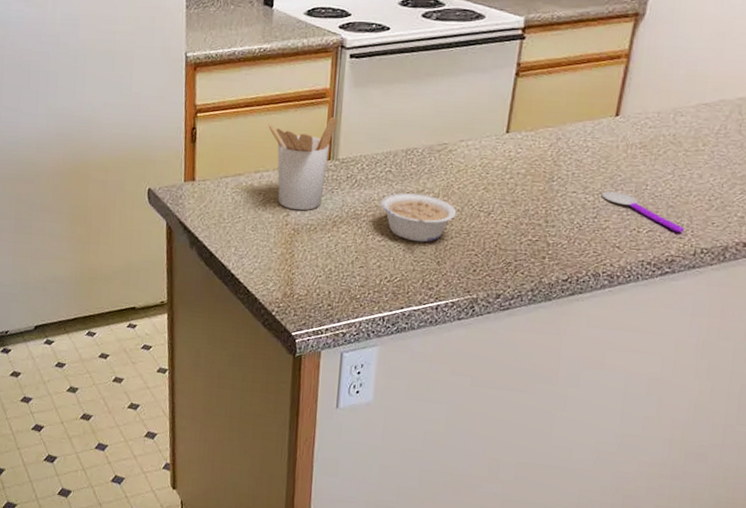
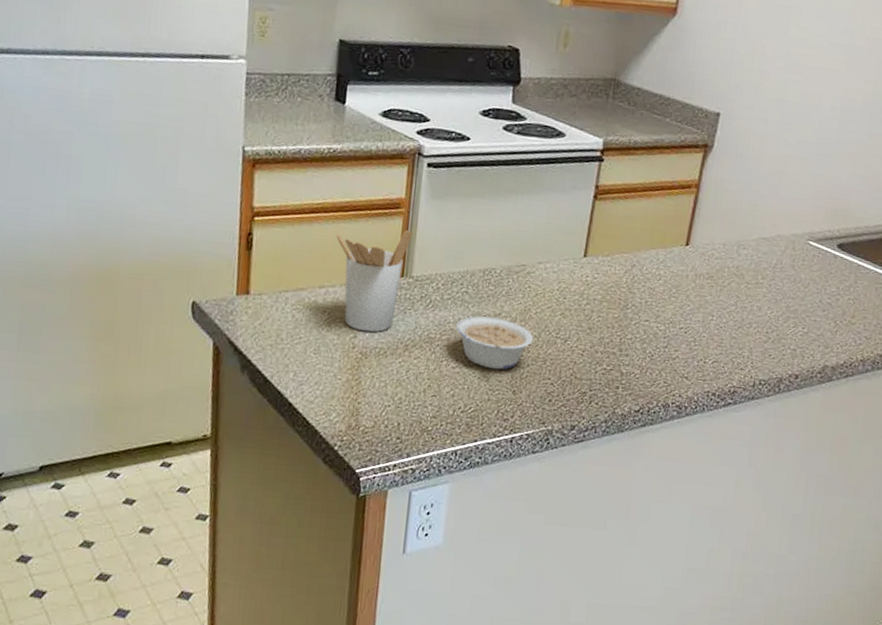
spoon: present [601,191,684,232] -> none [671,320,745,364]

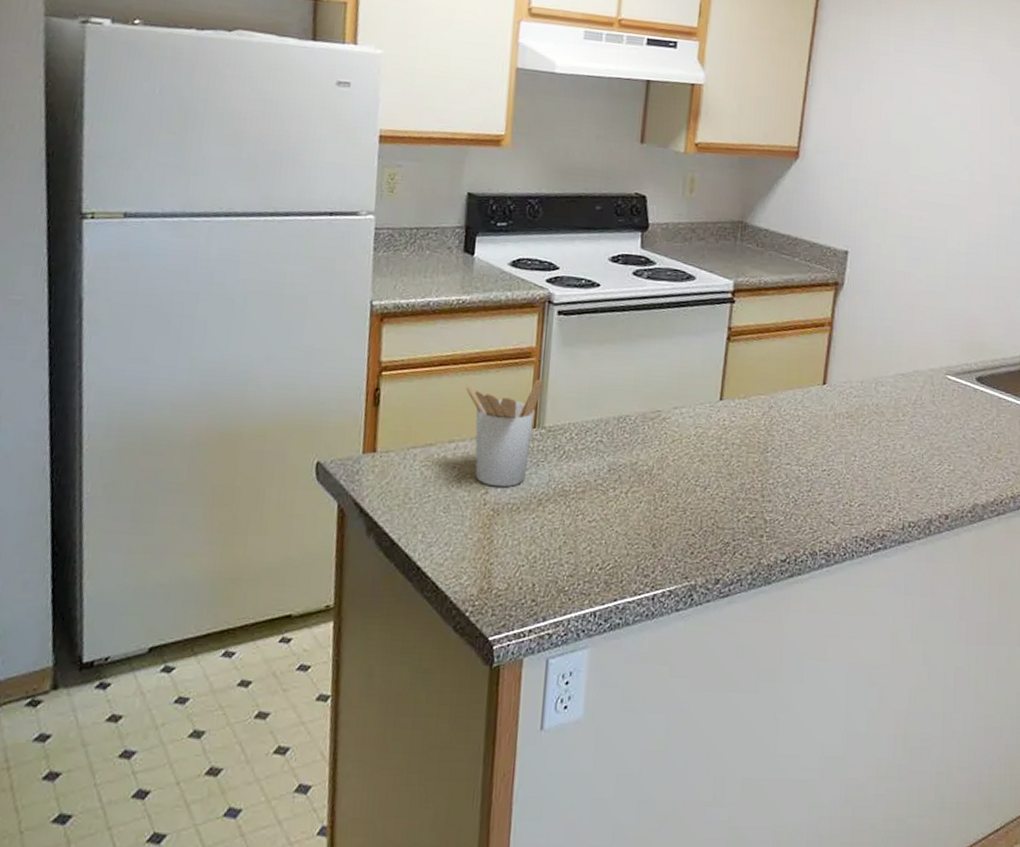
legume: present [456,316,534,370] -> none [591,465,672,522]

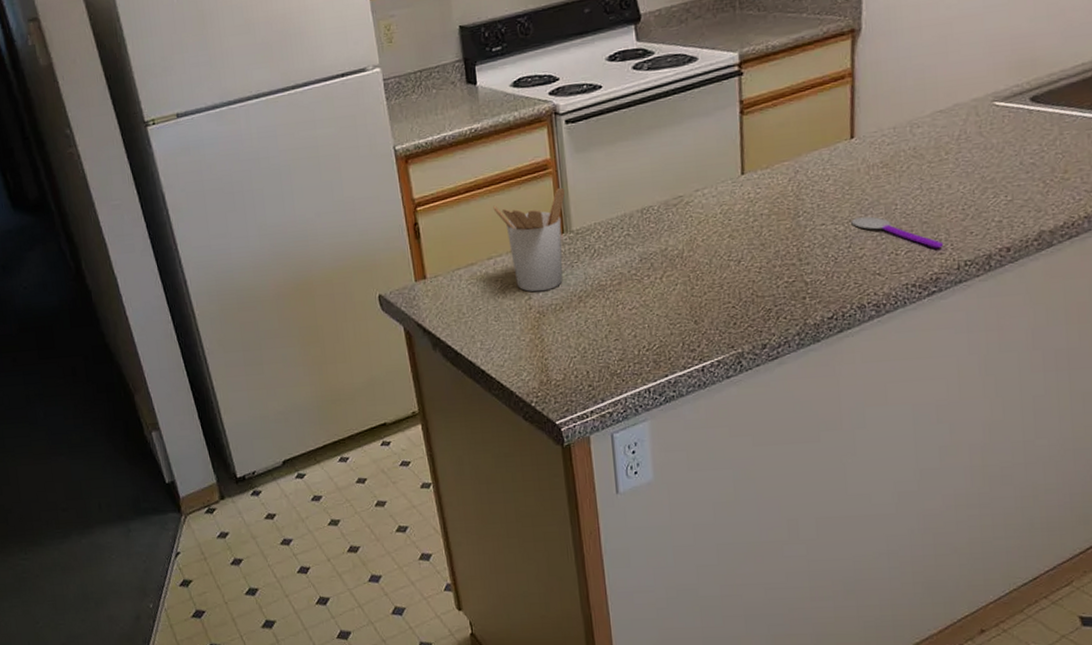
spoon: none [814,463,892,505] -> present [851,216,943,248]

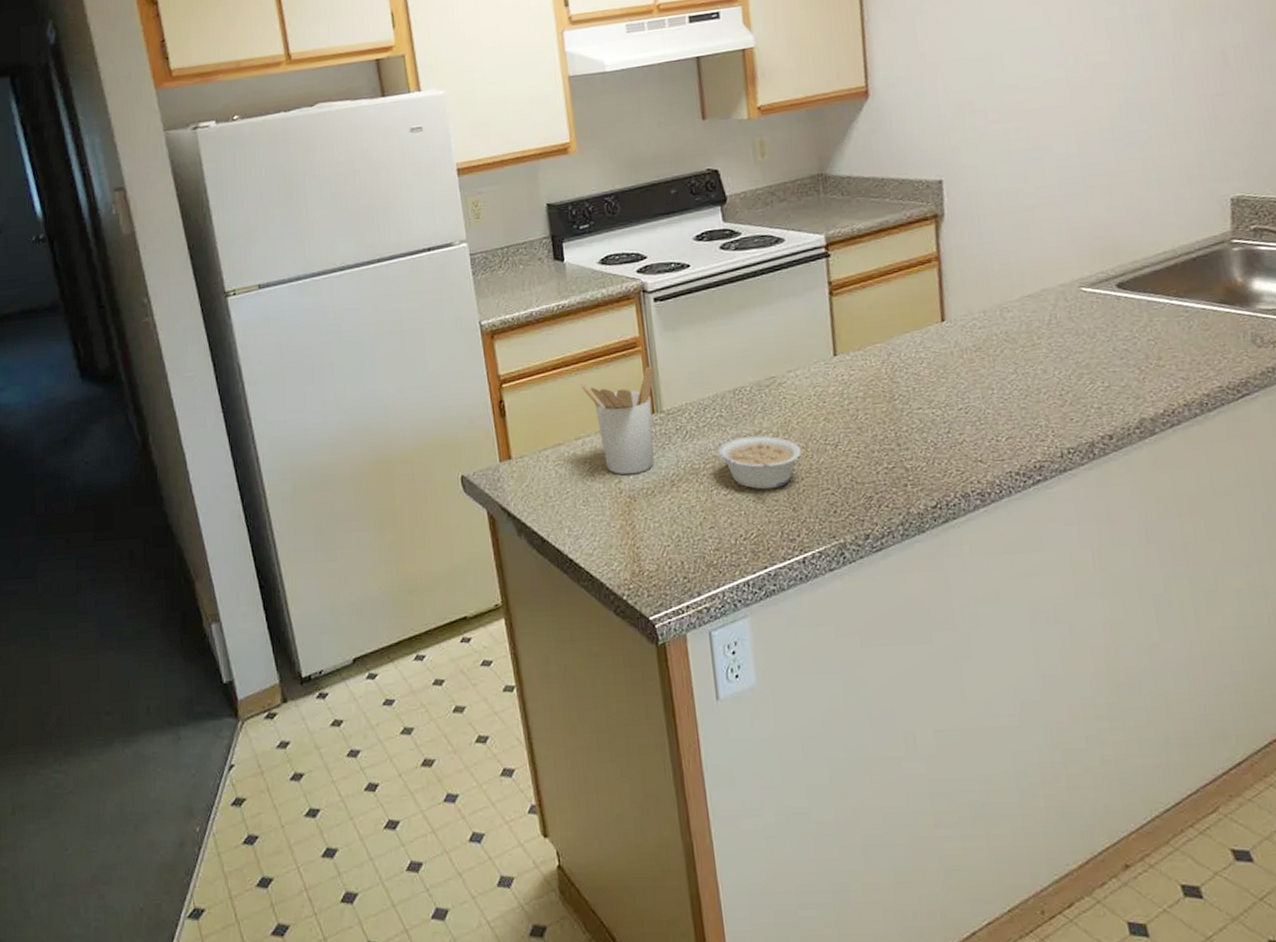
legume: none [624,253,706,304] -> present [718,435,802,490]
spoon: present [851,216,943,248] -> none [948,401,1044,435]

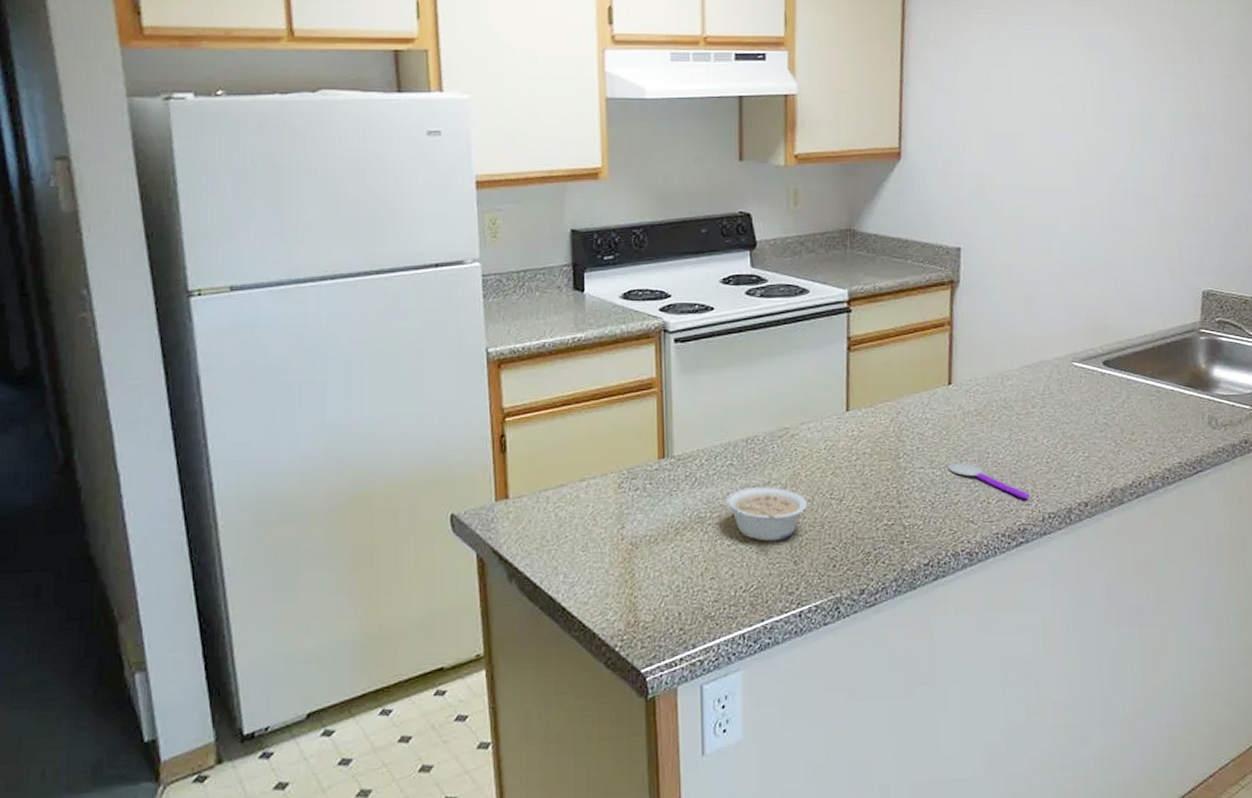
utensil holder: present [581,366,656,475] -> none [591,409,670,521]
spoon: none [948,401,1044,435] -> present [947,463,1029,499]

